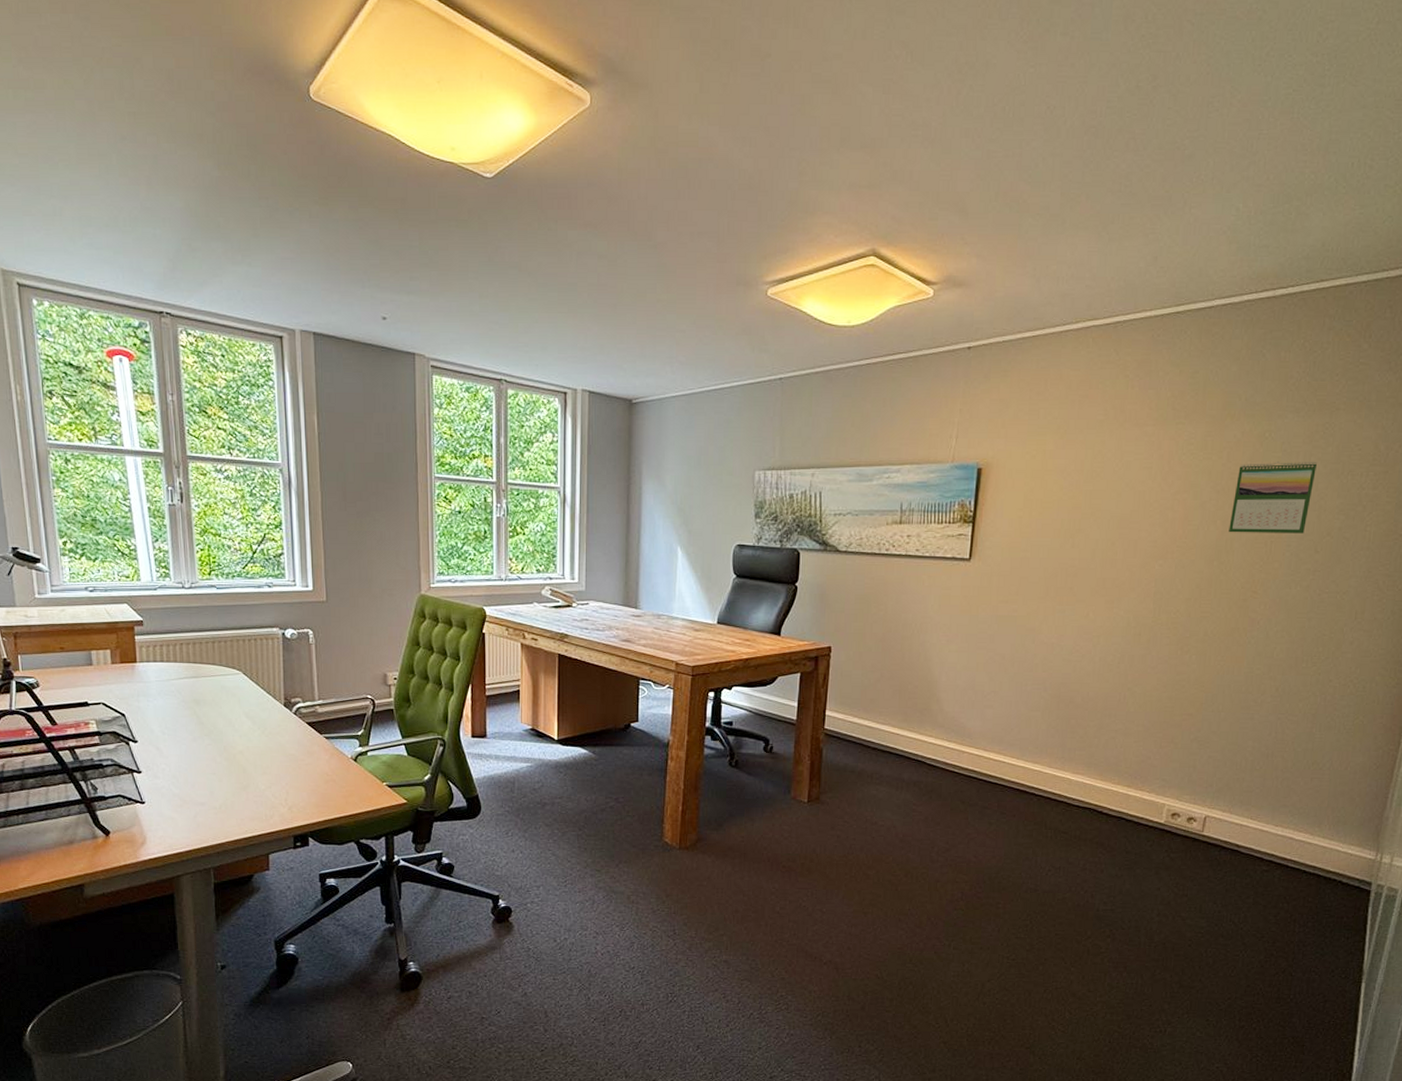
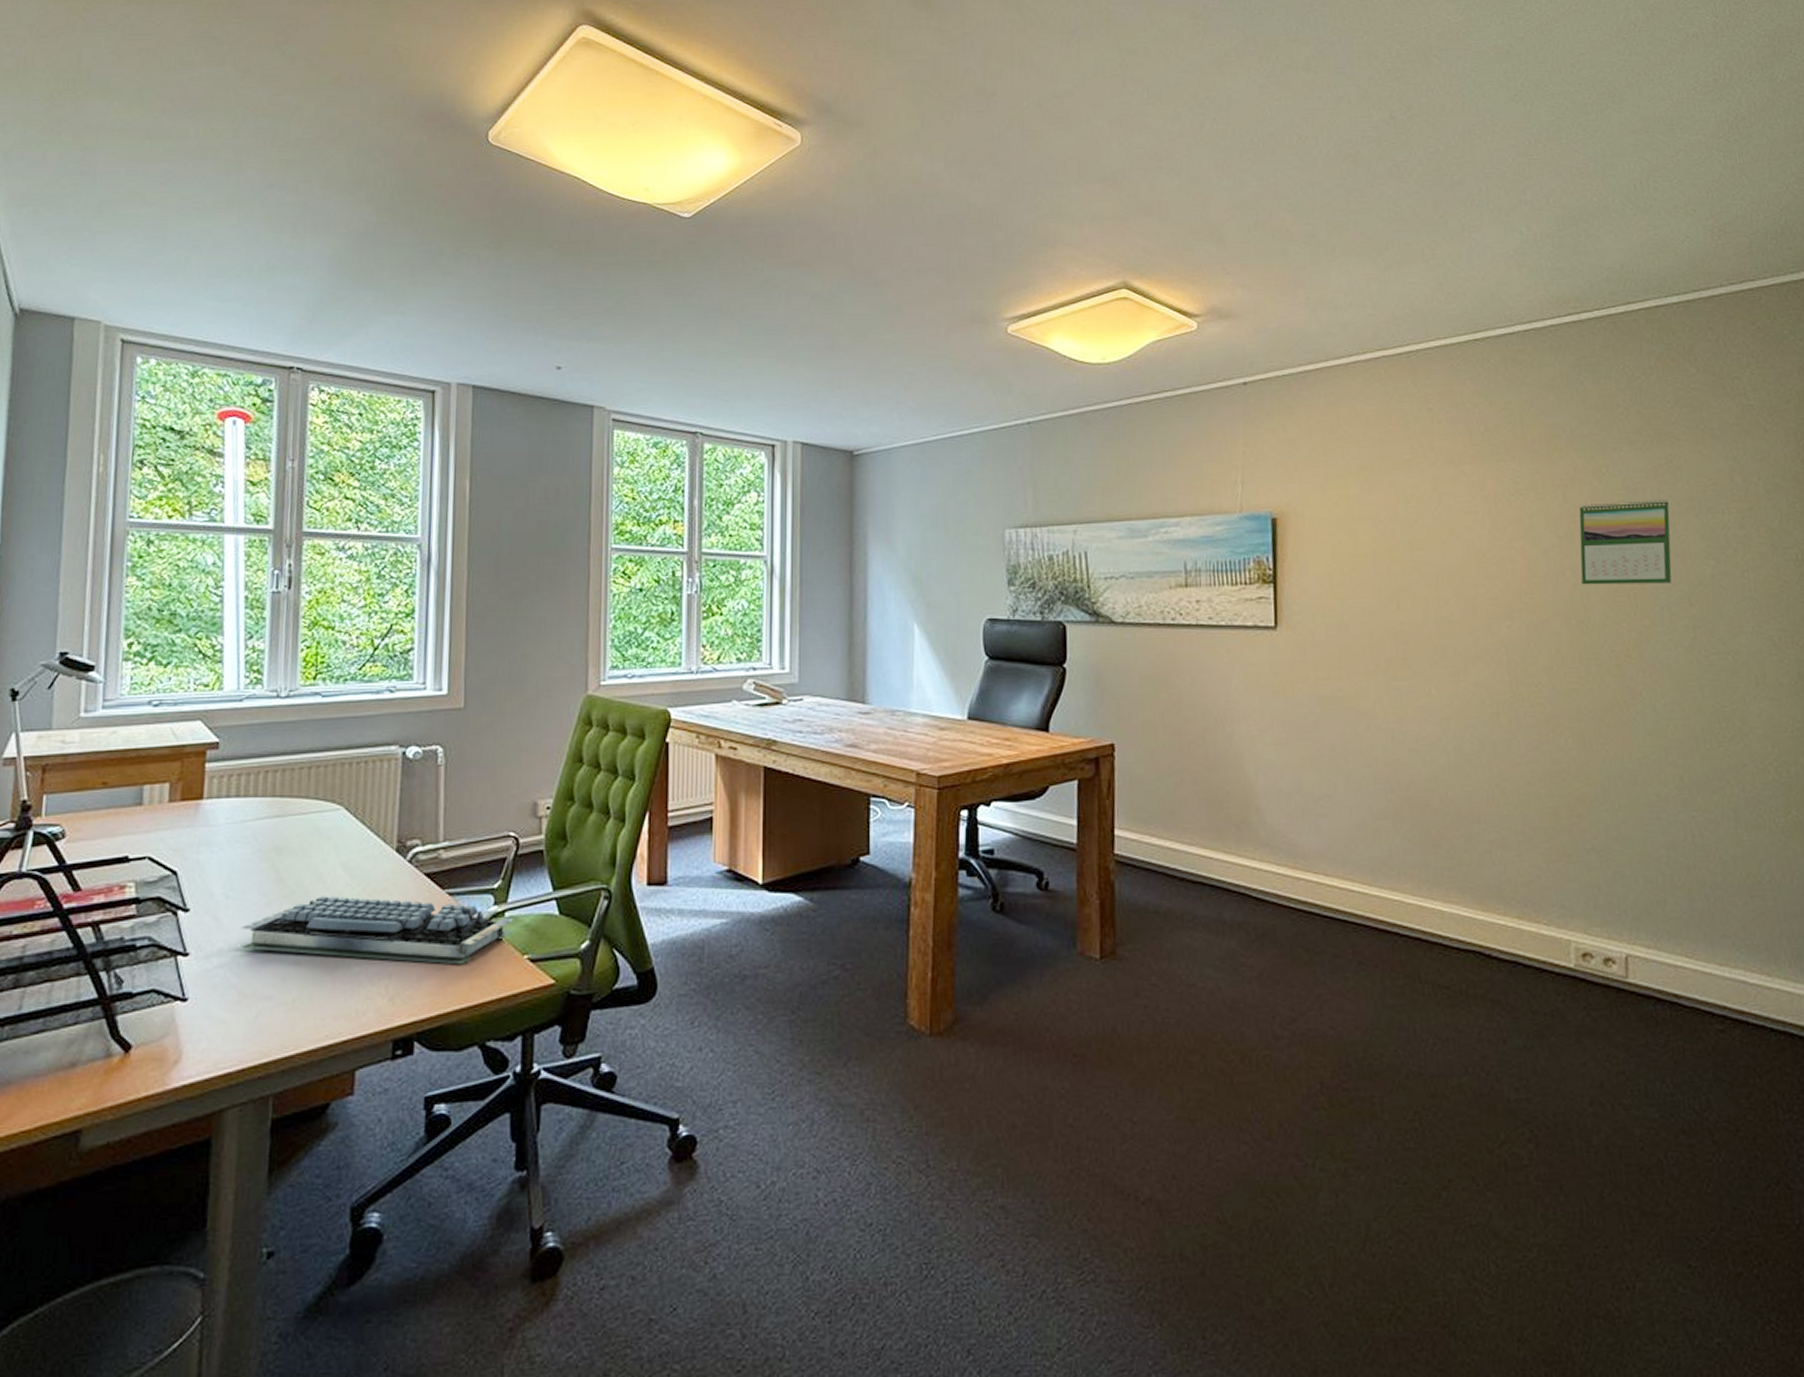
computer keyboard: none [176,735,375,787] -> present [241,896,514,965]

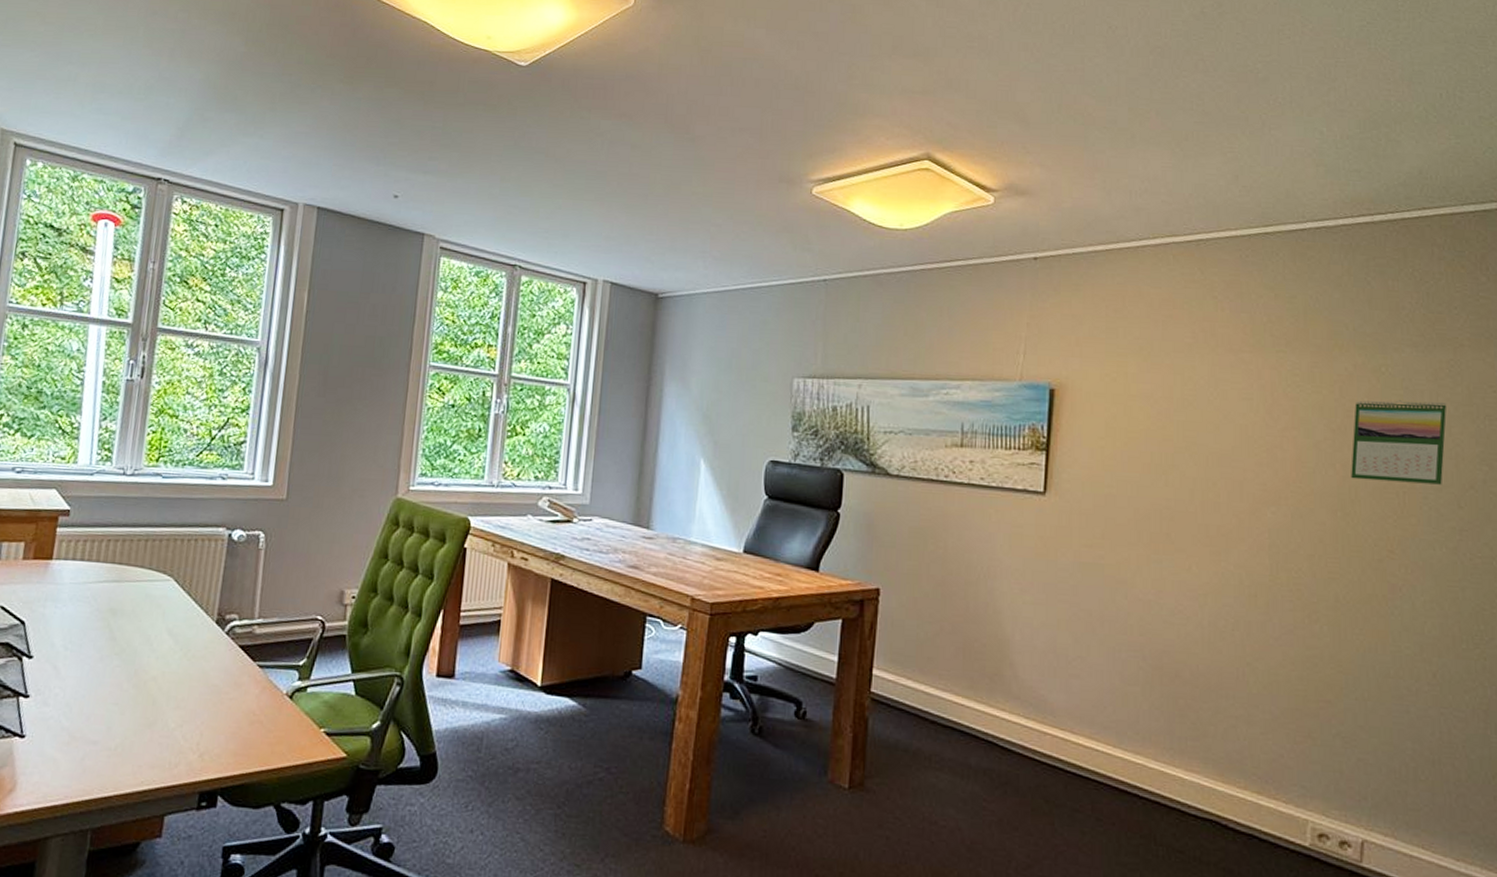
computer keyboard: present [241,896,514,965] -> none [76,656,315,731]

